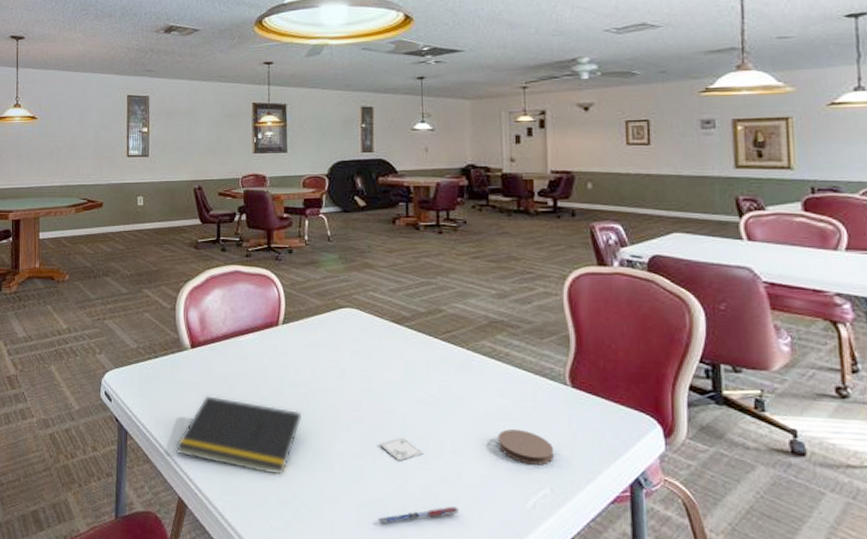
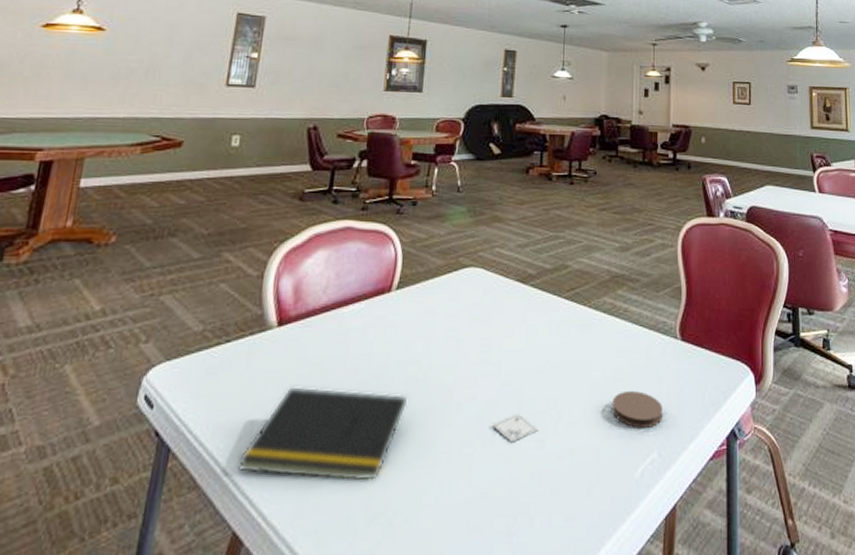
pen: present [378,506,460,524] -> none [483,488,571,524]

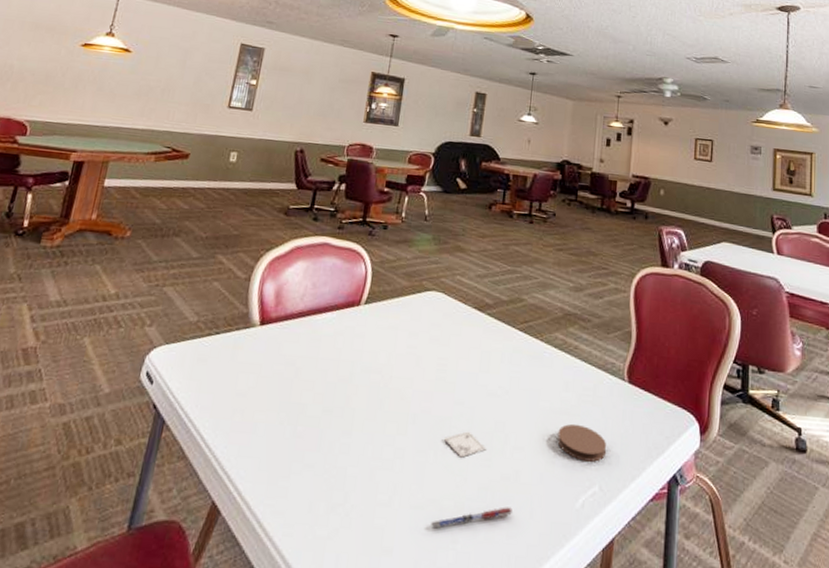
notepad: present [238,385,408,481] -> none [220,379,369,474]
pen: none [483,488,571,524] -> present [431,507,513,529]

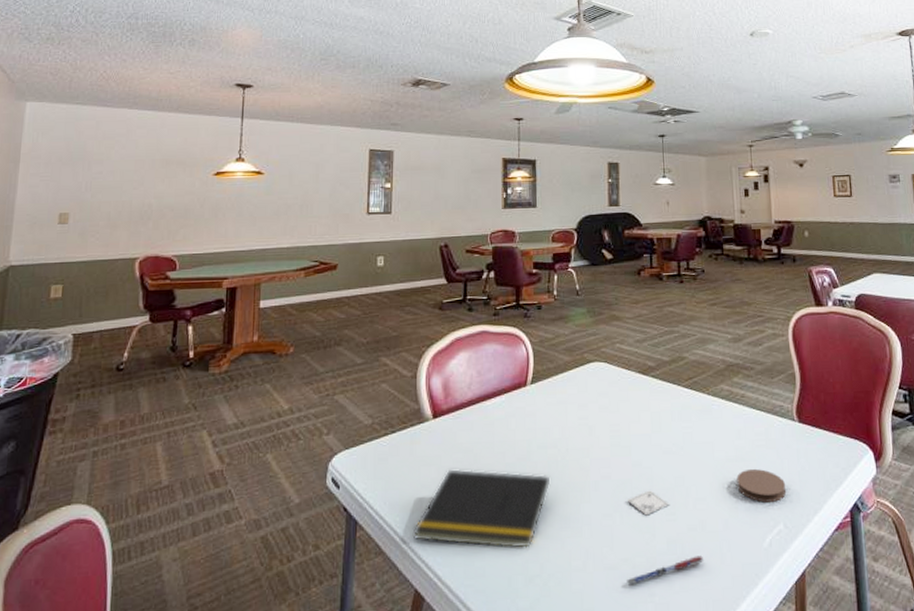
notepad: none [220,379,369,474] -> present [414,468,551,549]

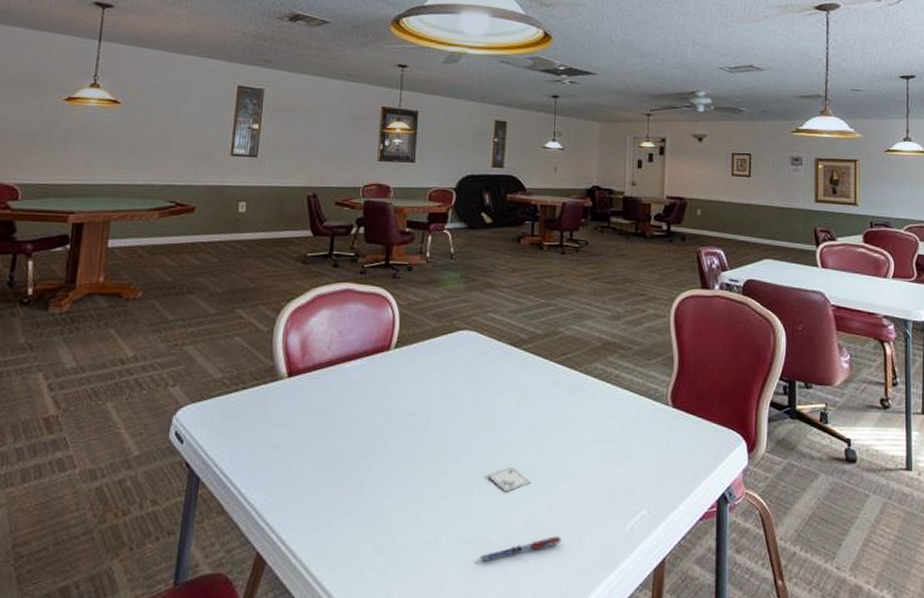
notepad: present [414,468,551,549] -> none [259,430,408,517]
coaster: present [736,468,786,503] -> none [603,451,654,487]

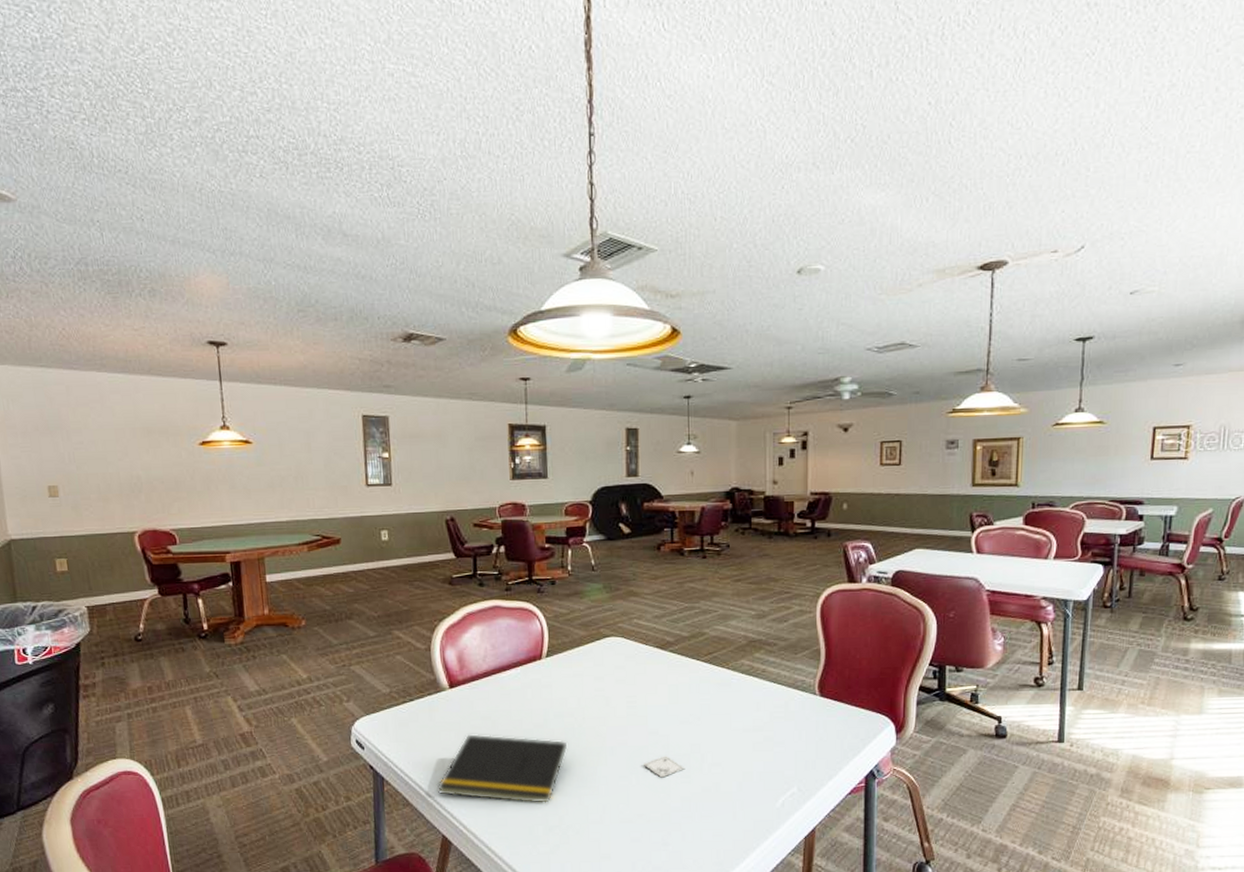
notepad: none [259,430,408,517] -> present [437,733,568,803]
pen: present [480,536,562,562] -> none [642,813,717,836]

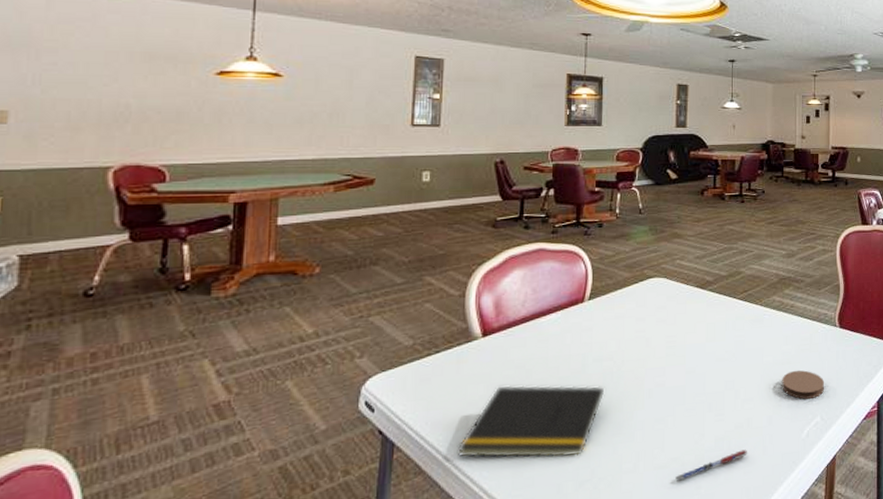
pen: none [642,813,717,836] -> present [675,449,748,481]
hazard label: present [644,756,685,778] -> none [680,394,720,418]
coaster: none [753,738,803,768] -> present [782,370,825,399]

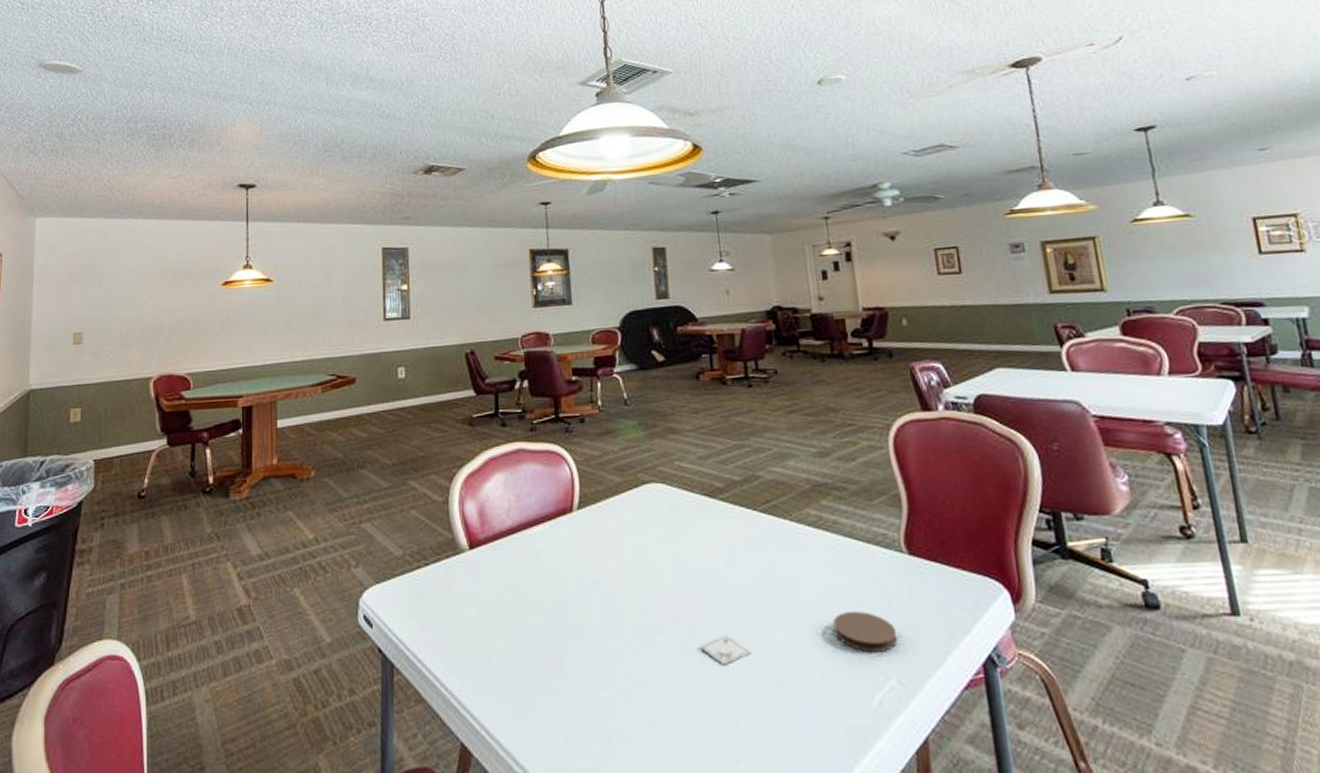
notepad: present [458,384,605,458] -> none [455,606,608,700]
pen: present [675,449,748,481] -> none [705,715,799,748]
hazard label: none [680,394,720,418] -> present [700,635,752,665]

